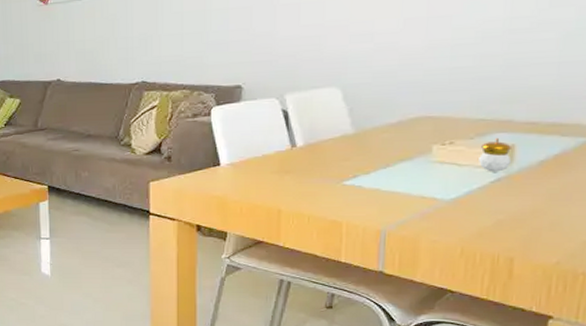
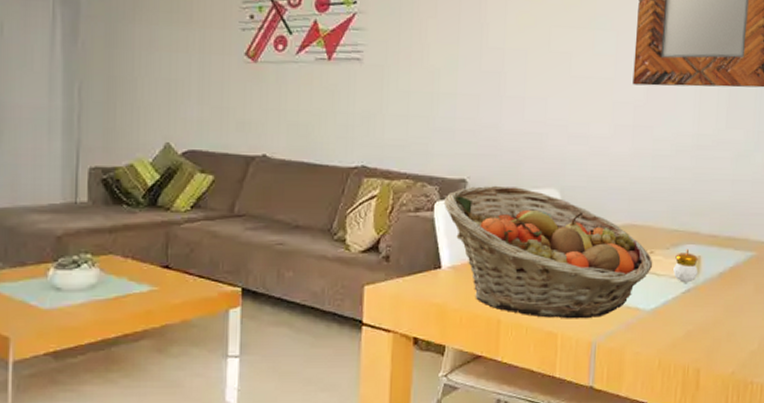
fruit basket: none [220,88,453,209] -> present [443,185,653,319]

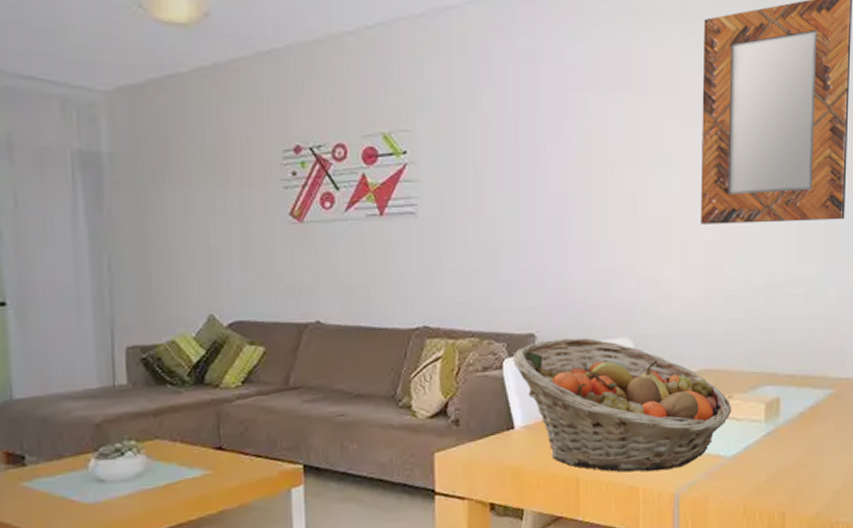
candle: present [673,248,699,283] -> none [753,390,778,426]

